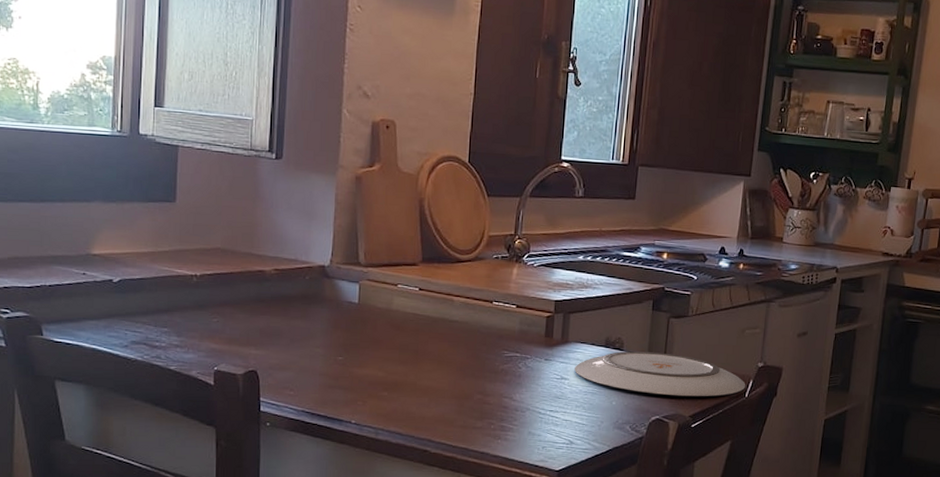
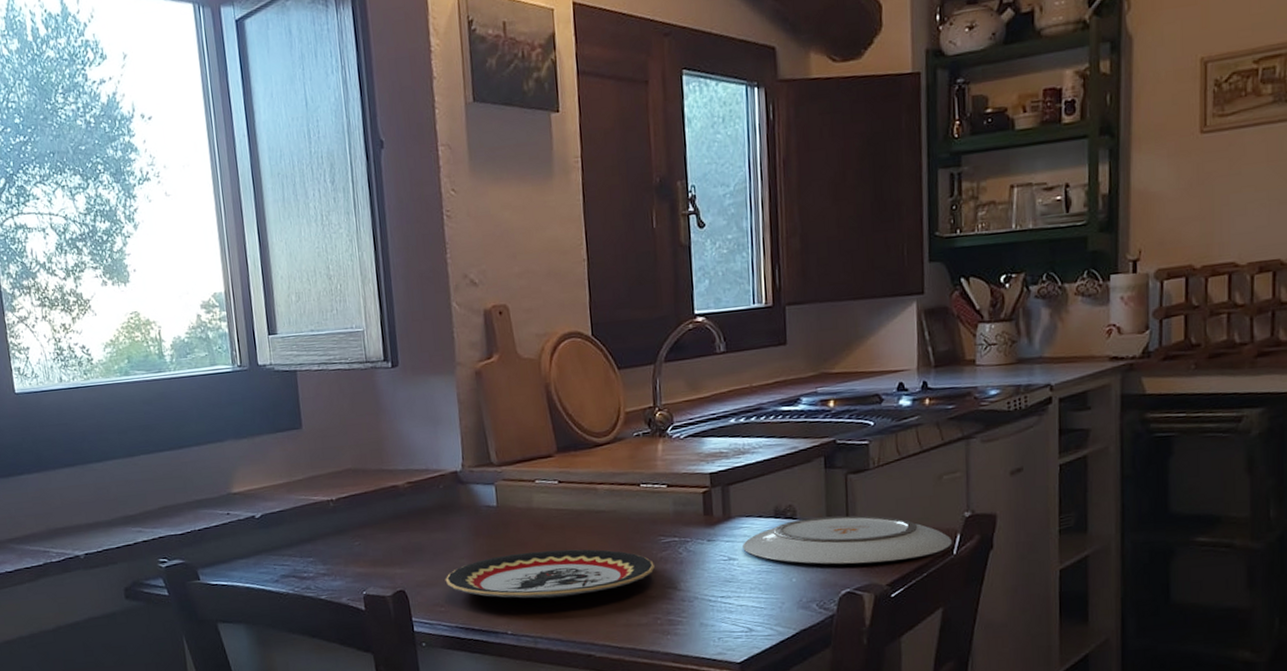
plate: none [298,349,495,395] -> present [445,549,655,599]

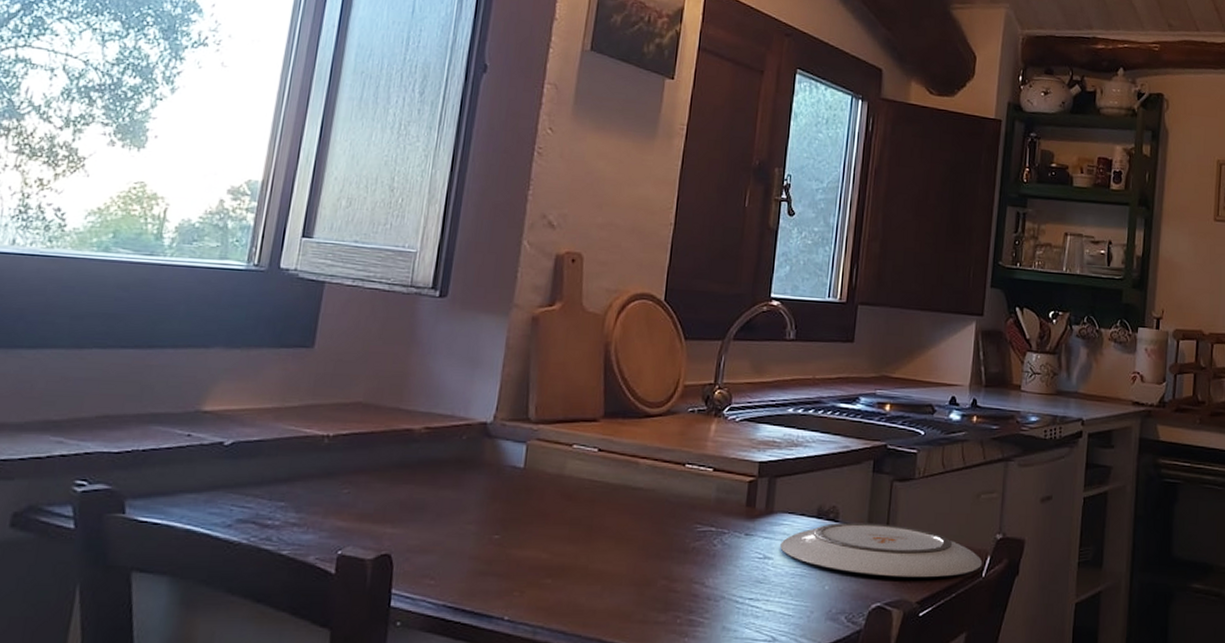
plate: present [445,549,655,599] -> none [443,525,685,582]

